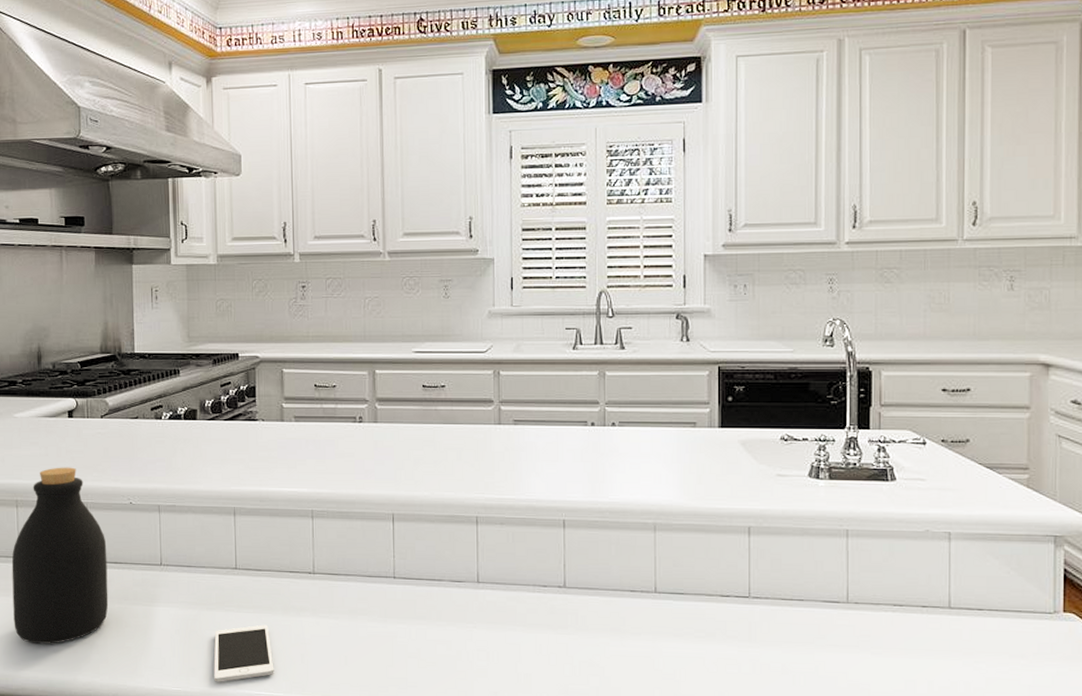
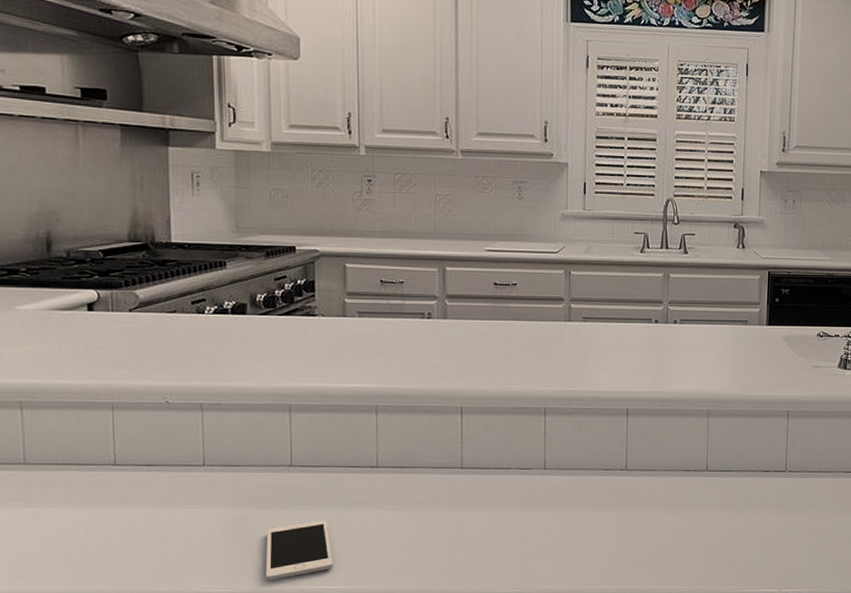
bottle: present [11,467,109,644] -> none [15,365,140,556]

